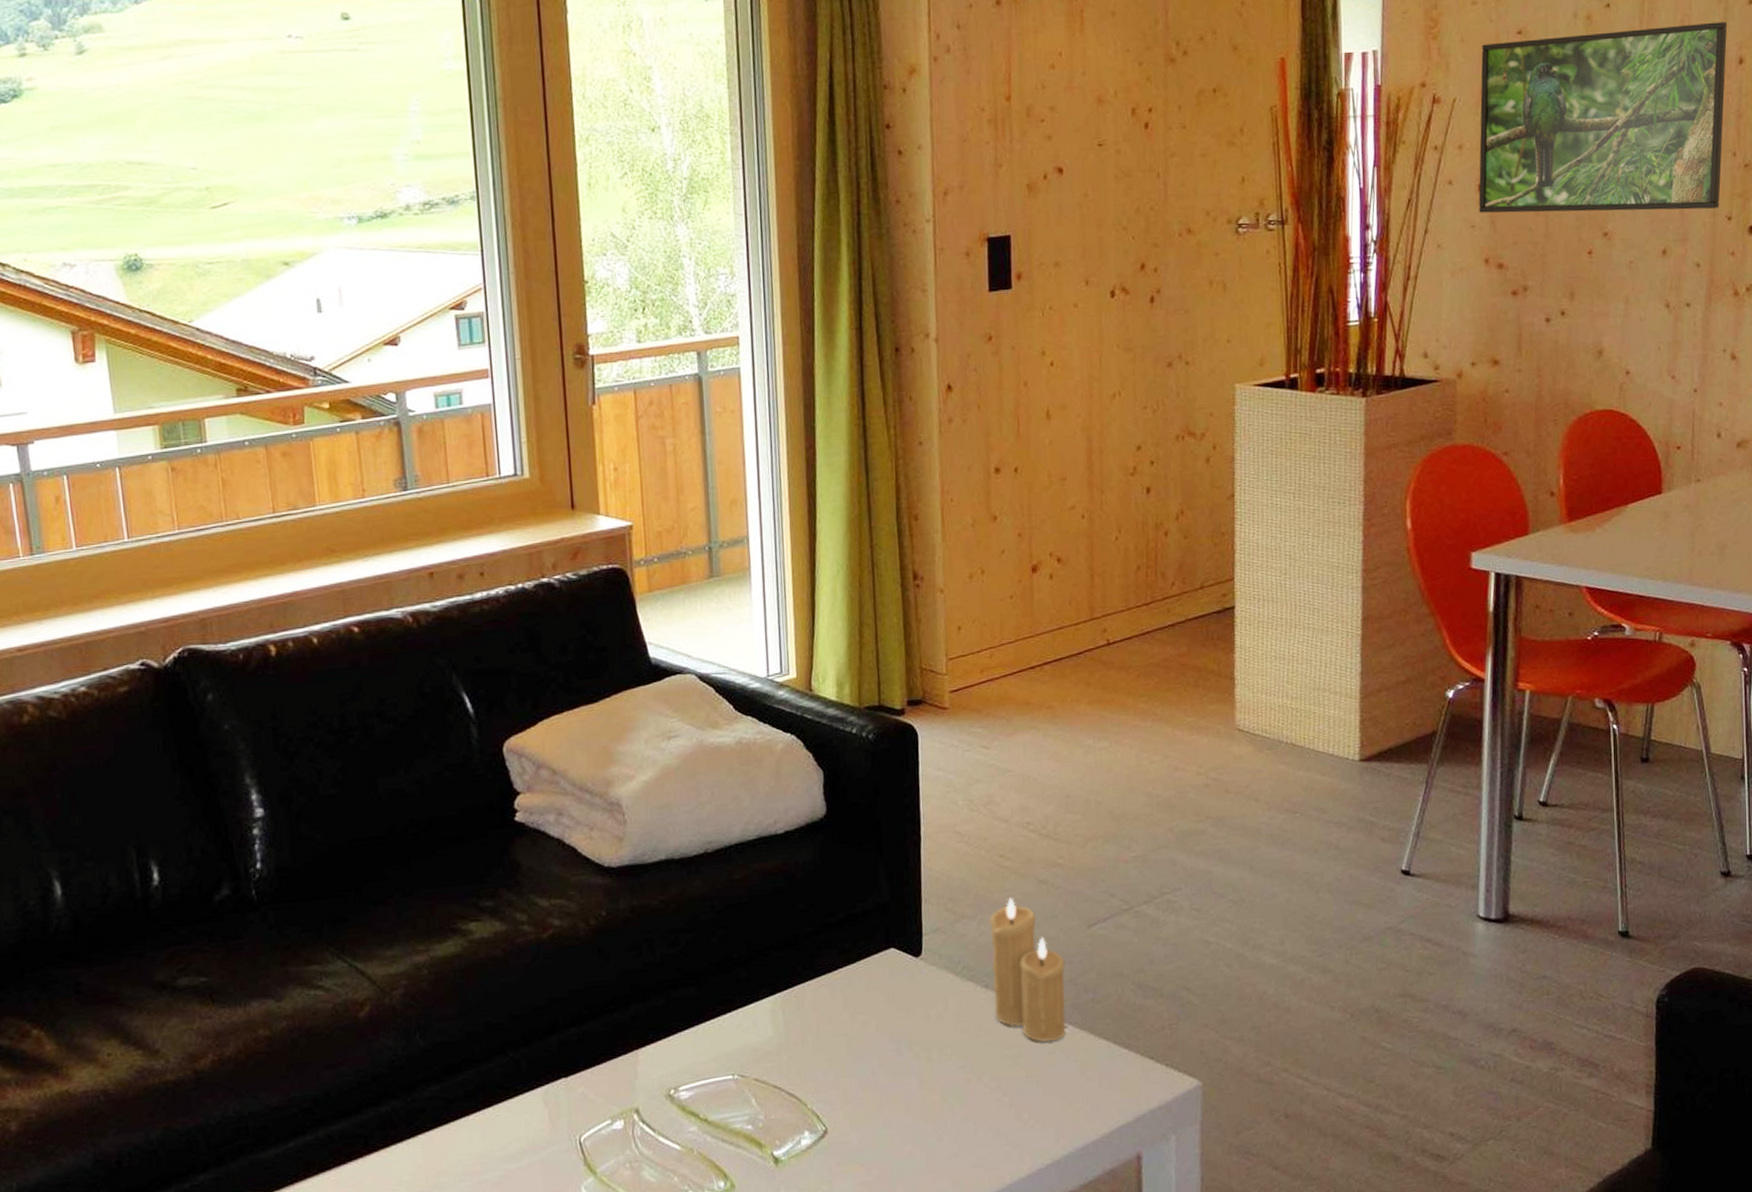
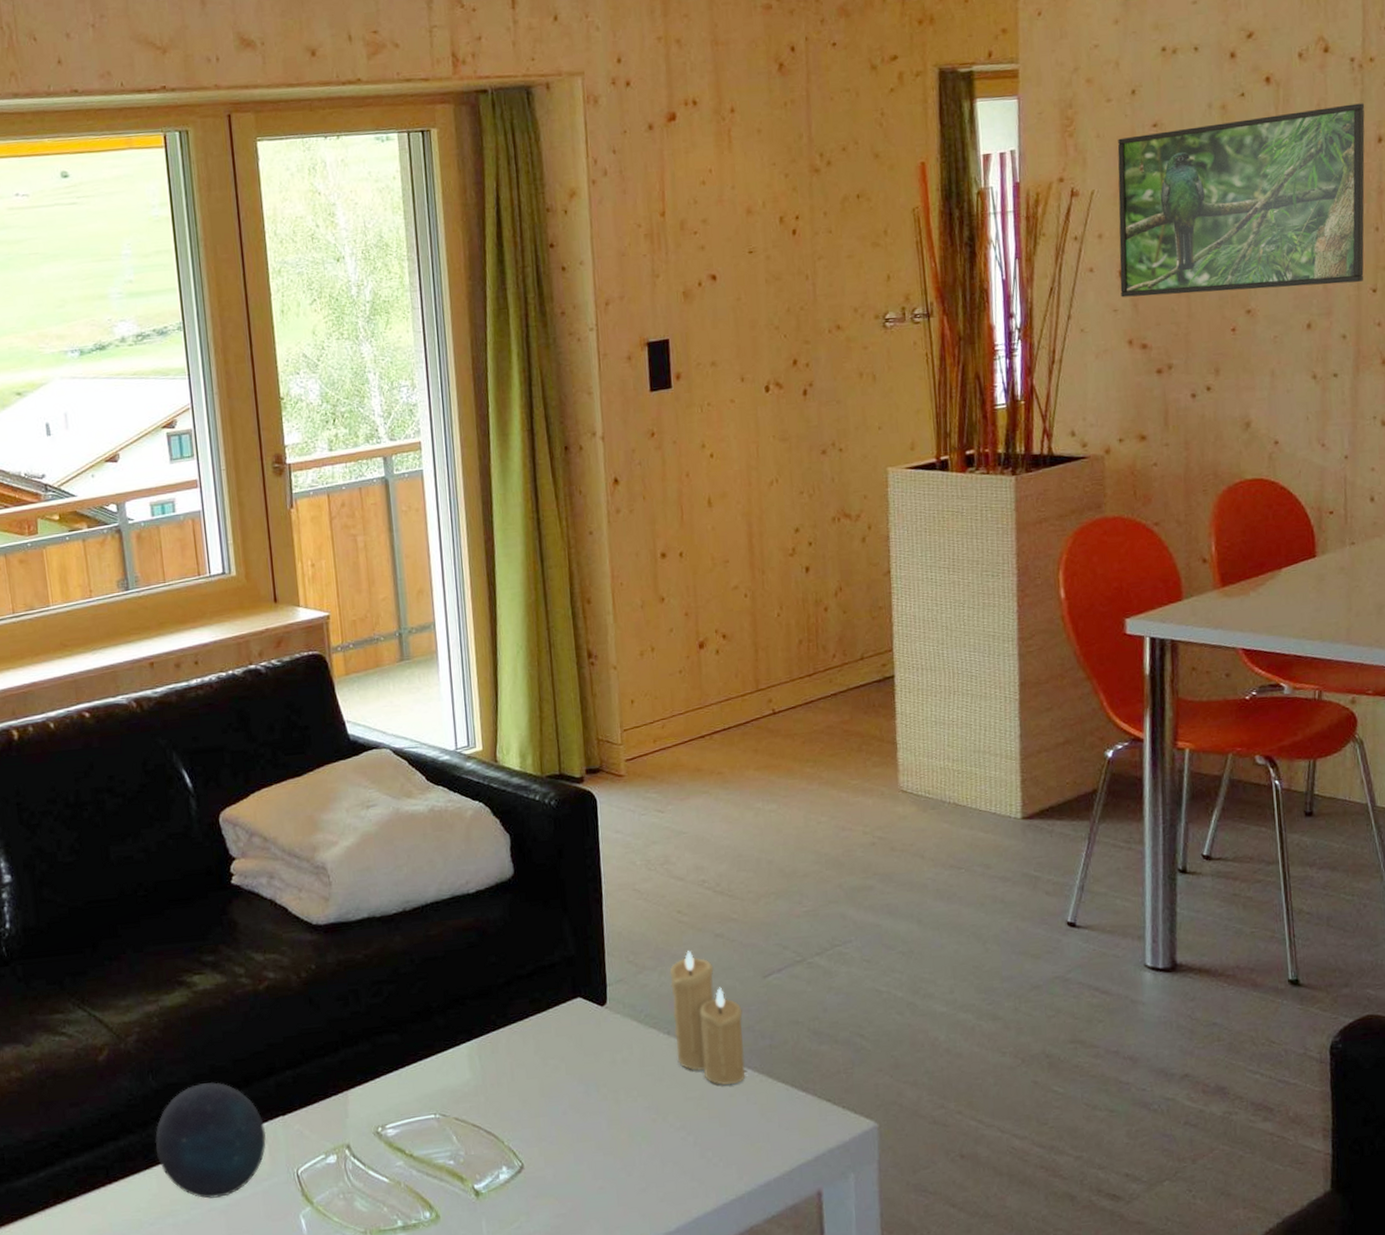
decorative orb: none [421,1041,546,1169] -> present [155,1082,266,1199]

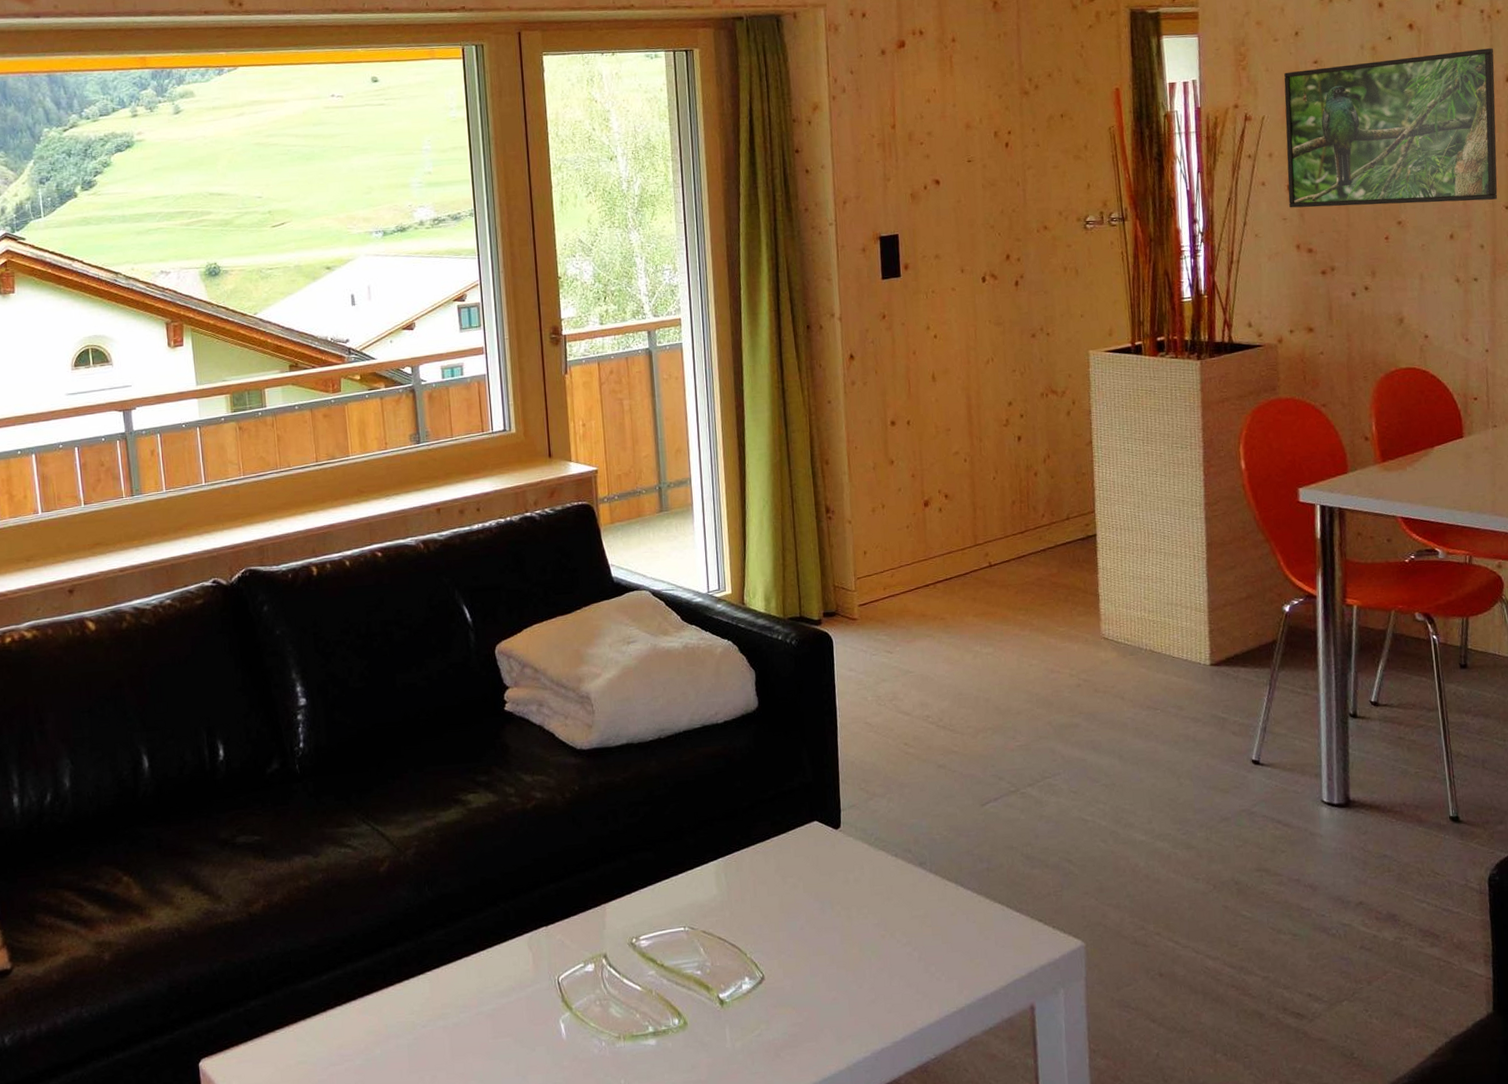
decorative orb: present [155,1082,266,1199] -> none [429,894,531,1003]
candle: present [669,950,746,1085] -> none [897,780,965,904]

